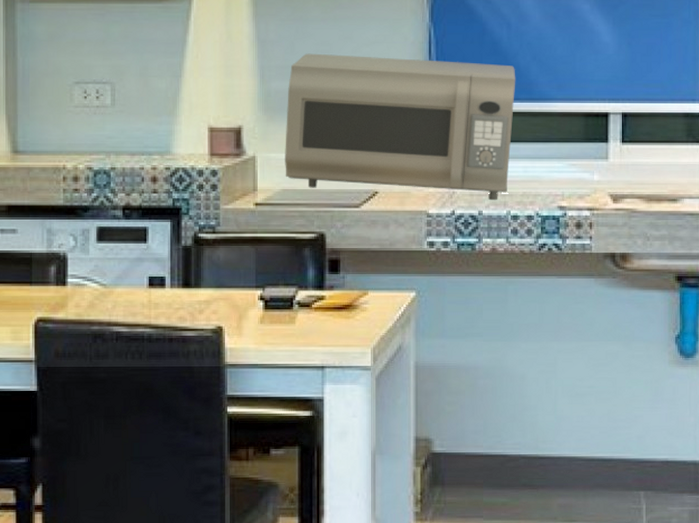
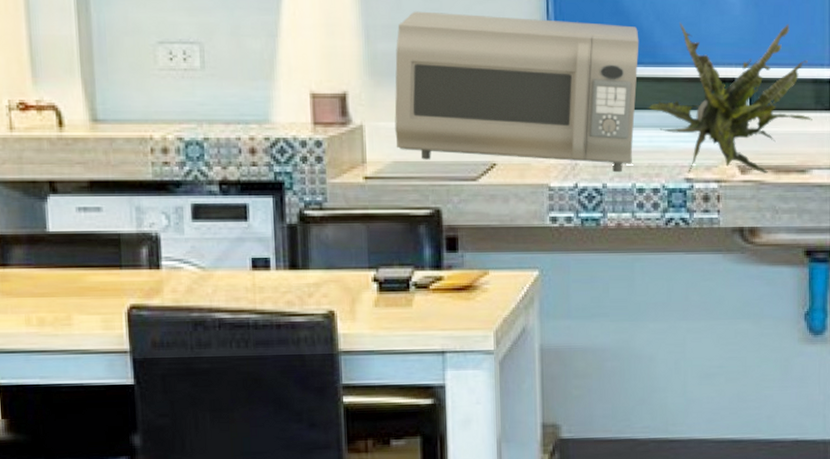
plant: none [523,61,684,202] -> present [647,22,812,174]

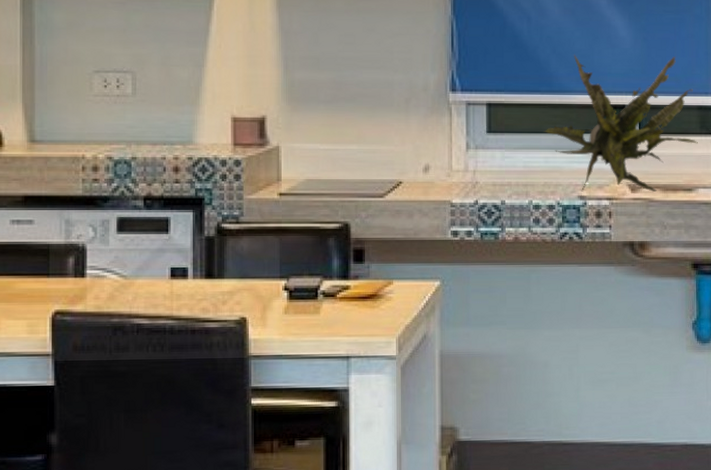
microwave: present [394,11,639,173] -> none [309,44,537,191]

